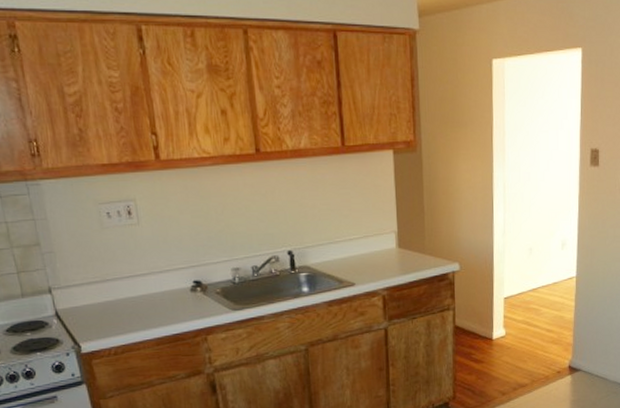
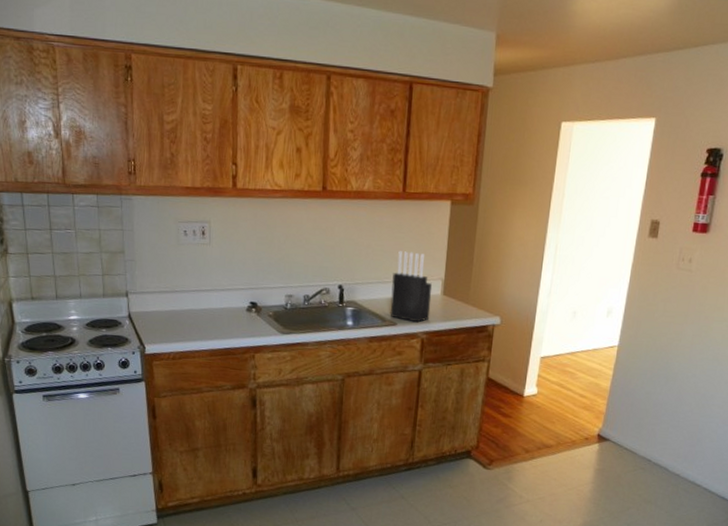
knife block: none [343,207,388,280] -> present [390,251,432,323]

